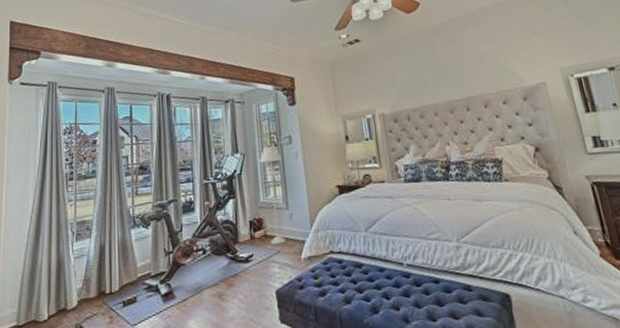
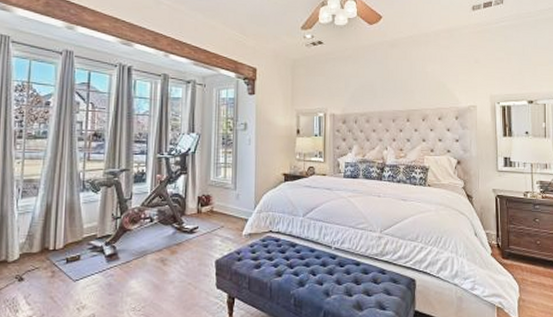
floor lamp: present [260,146,286,245] -> none [214,130,235,220]

